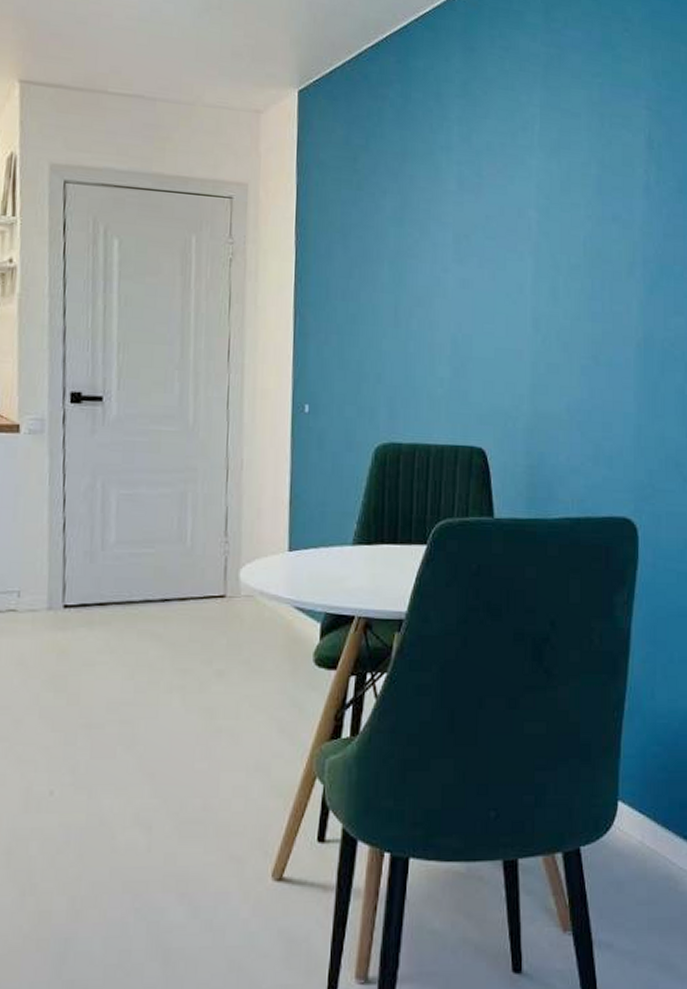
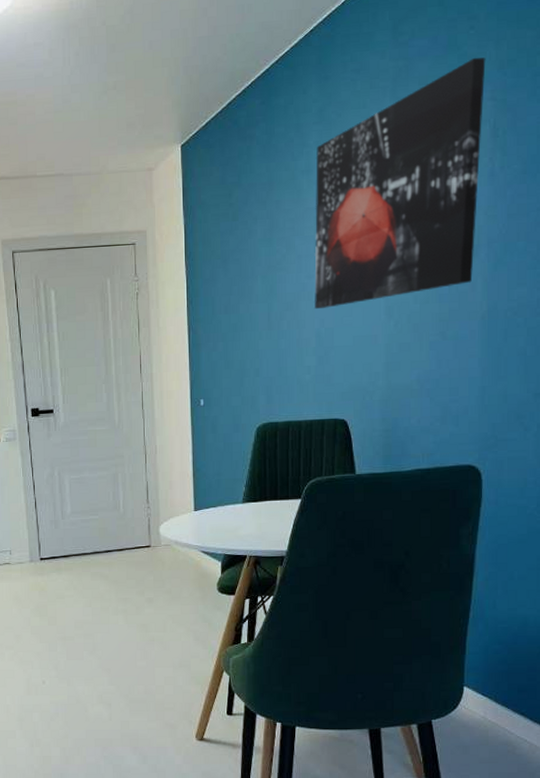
wall art: none [451,61,640,311] -> present [314,57,486,310]

